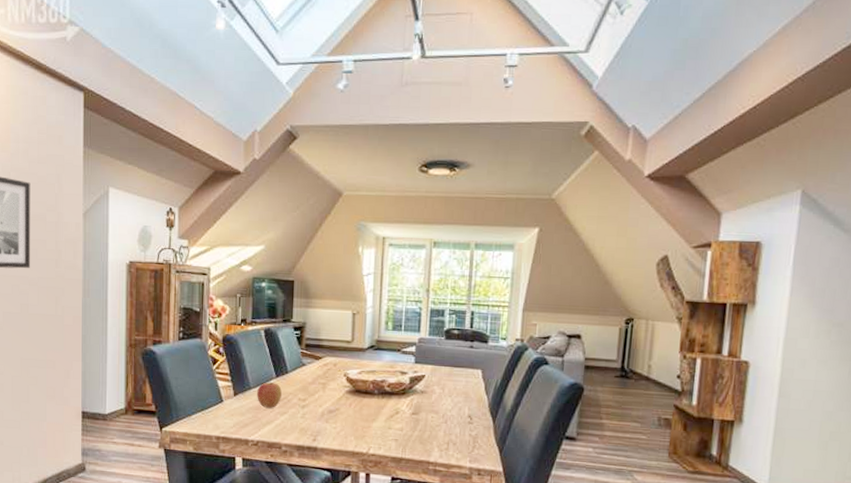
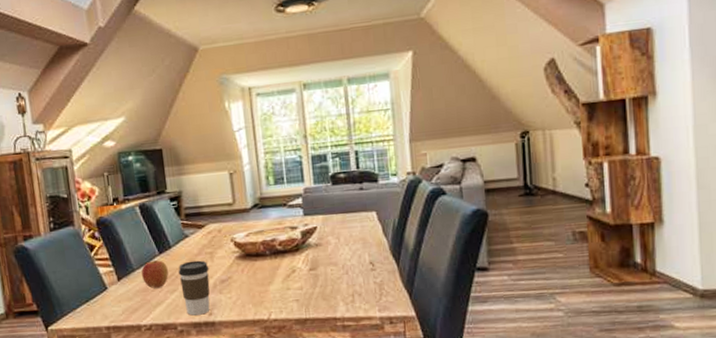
coffee cup: none [291,388,320,439] -> present [178,260,210,316]

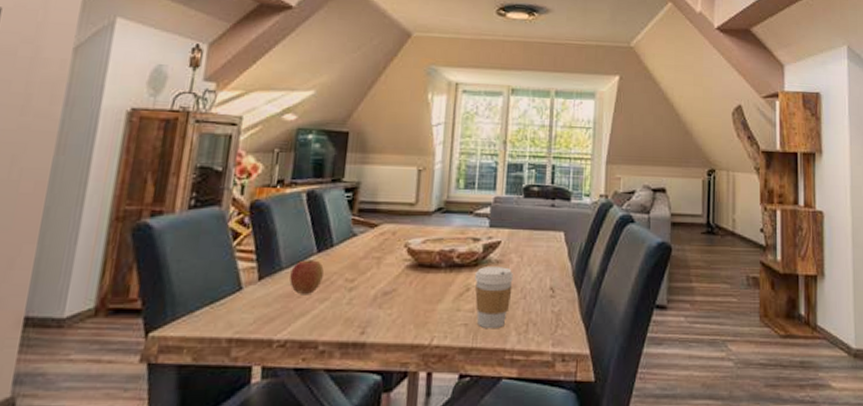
coffee cup: present [178,260,210,316] -> none [334,265,373,333]
coffee cup: none [298,249,335,302] -> present [475,267,513,328]

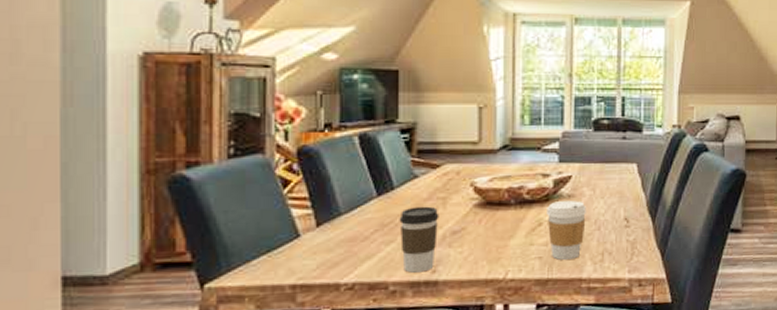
apple: present [290,260,324,294] -> none [351,203,386,238]
coffee cup: none [334,265,373,333] -> present [399,206,439,273]

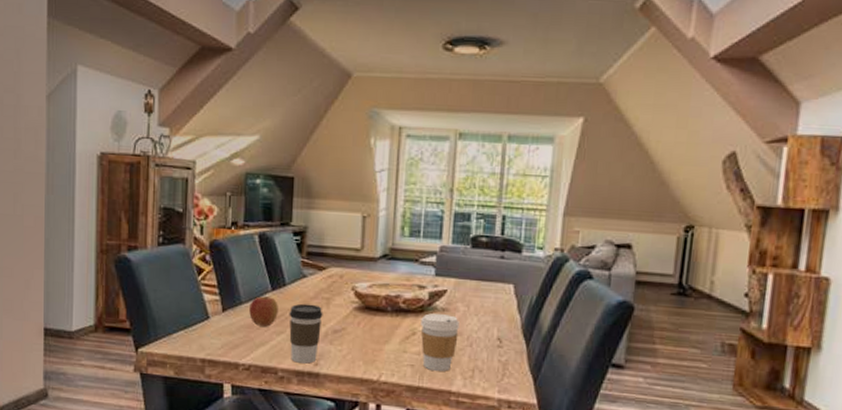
apple: none [351,203,386,238] -> present [249,296,278,327]

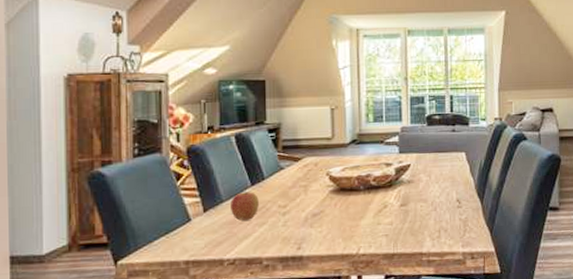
coffee cup: present [289,303,323,364] -> none [269,193,302,250]
coffee cup: present [421,313,459,371] -> none [390,185,424,237]

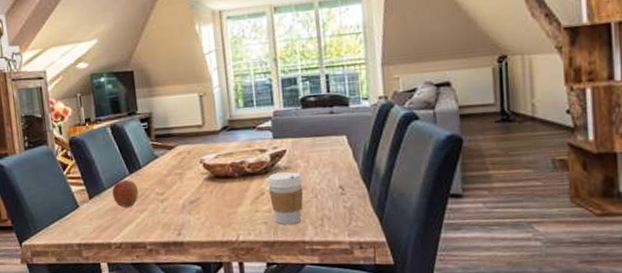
coffee cup: none [390,185,424,237] -> present [267,172,304,225]

